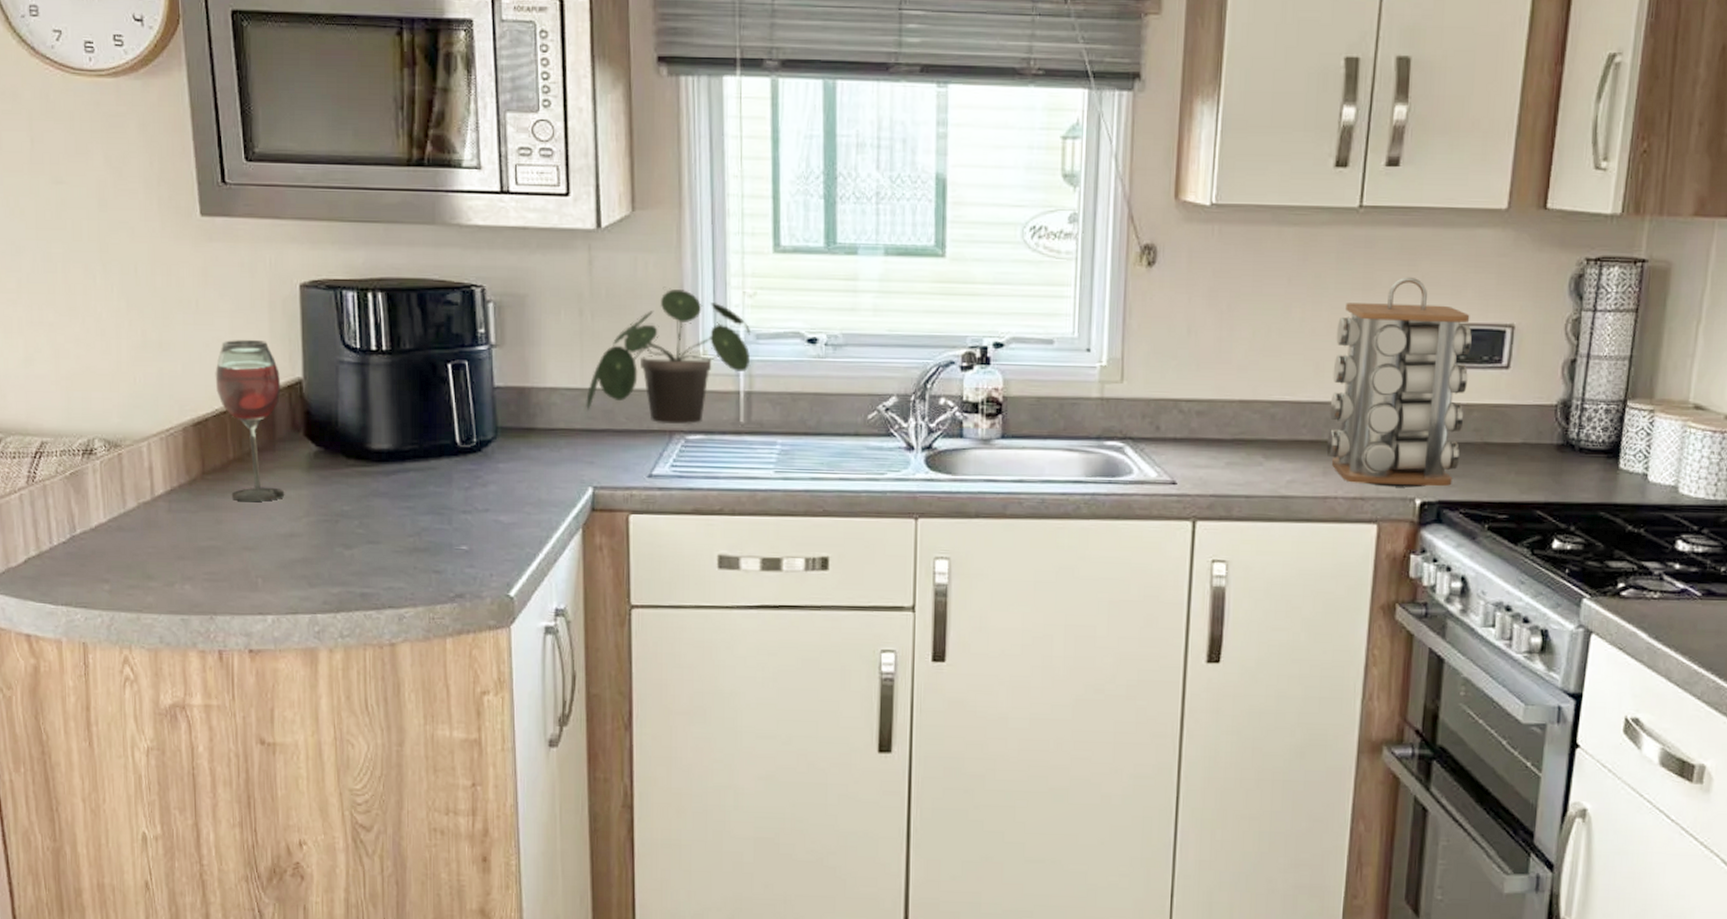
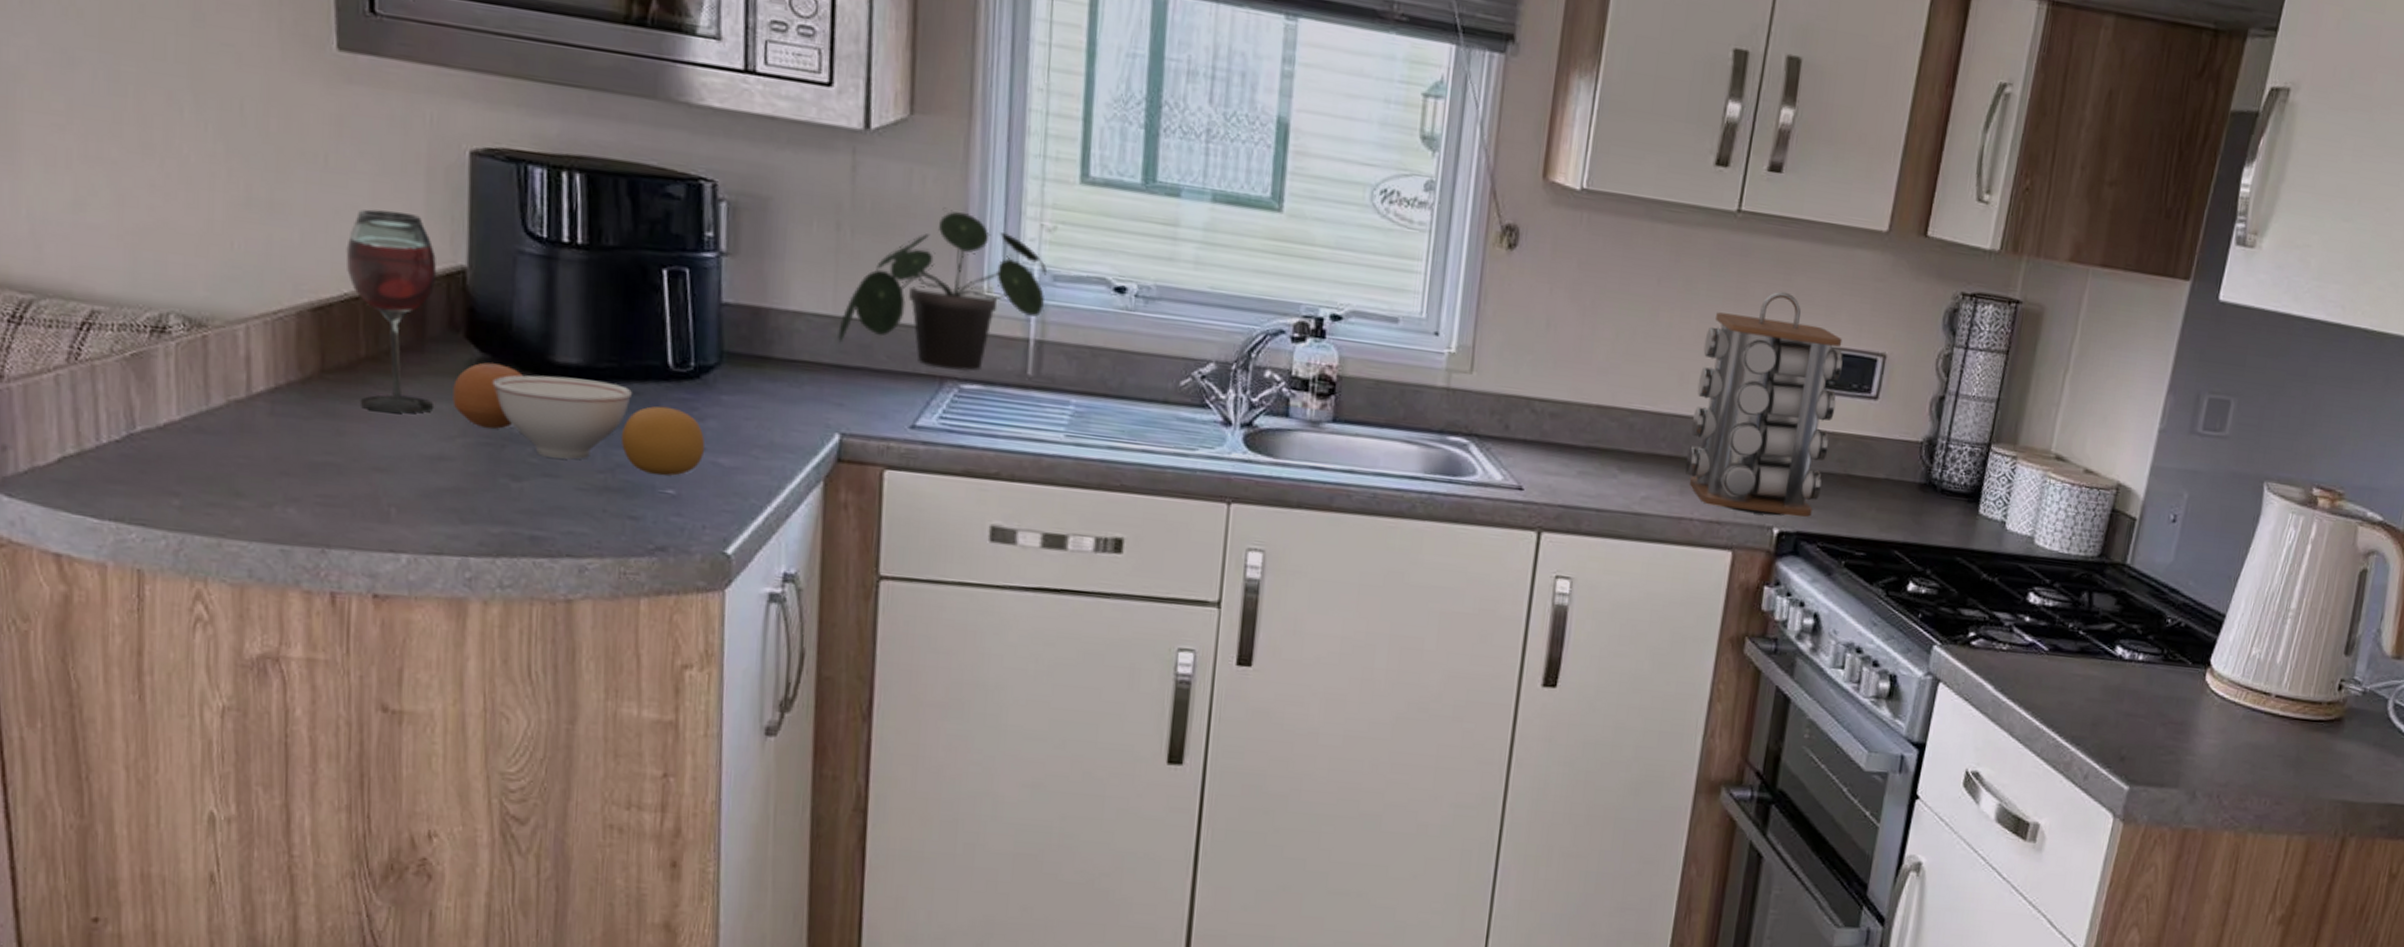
fruit: none [298,454,348,508] -> present [453,362,523,429]
bowl: none [326,460,431,528] -> present [492,375,633,460]
fruit: none [424,477,489,535] -> present [620,405,706,476]

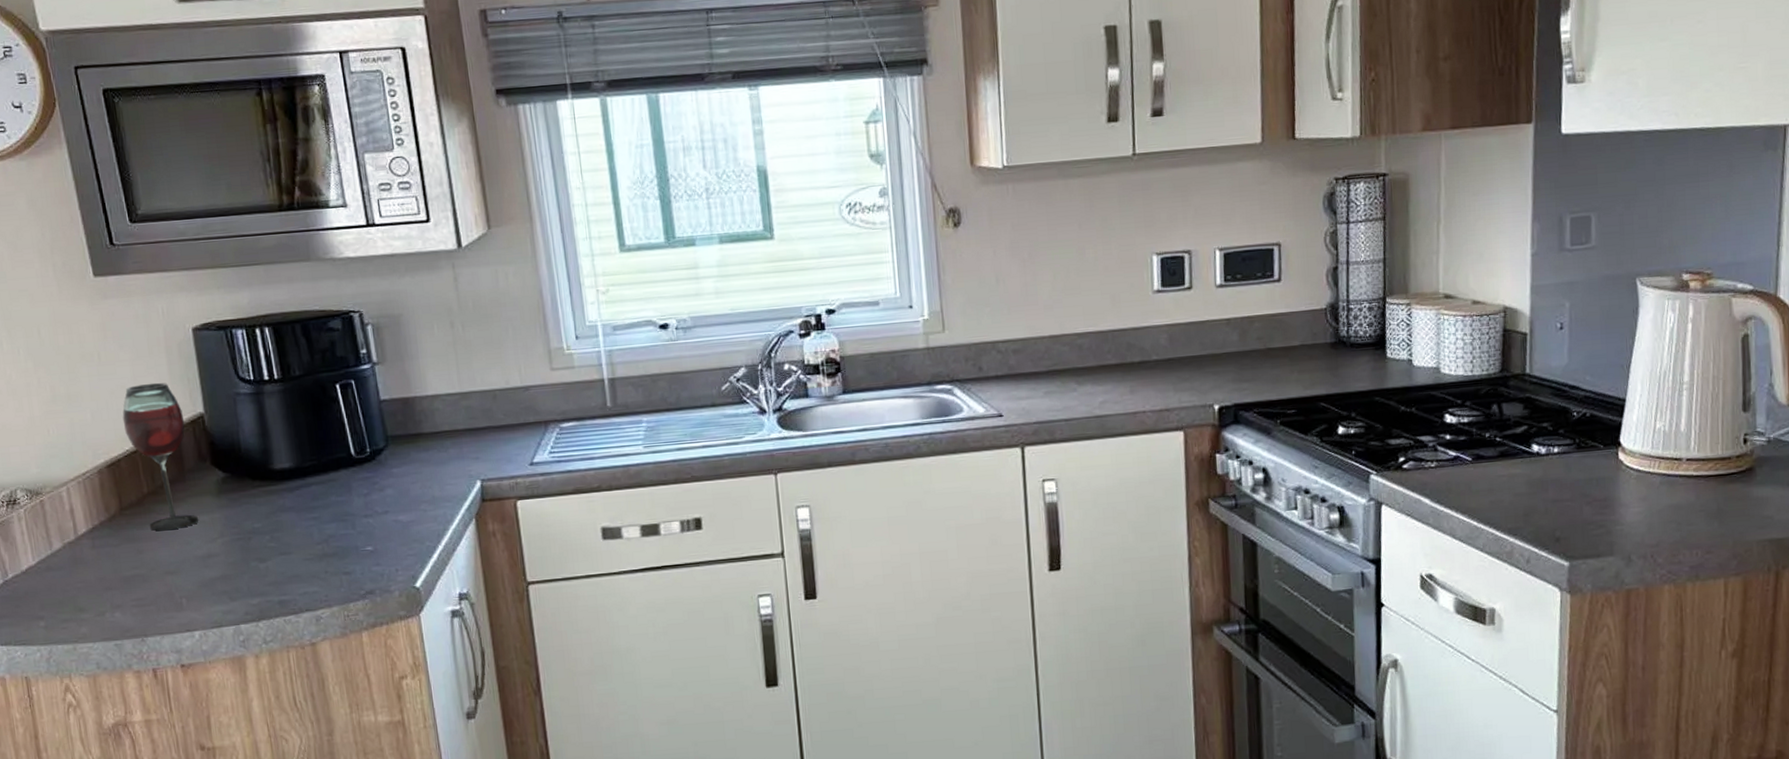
fruit: present [453,362,523,429] -> none [209,478,254,528]
bowl: present [492,375,633,460] -> none [234,476,331,541]
fruit: present [620,405,706,476] -> none [328,485,388,538]
potted plant: present [838,207,1048,372] -> none [465,293,611,417]
spice rack: present [1685,291,1843,517] -> none [1126,211,1248,397]

